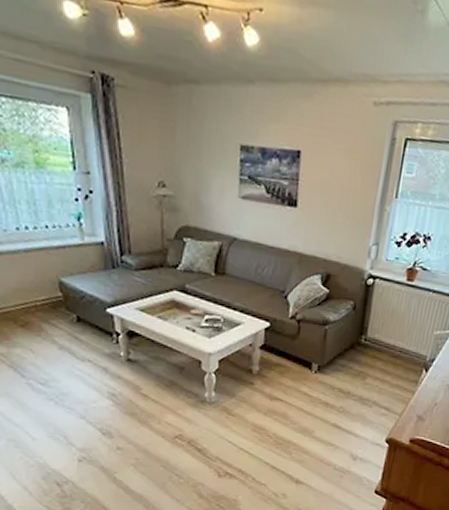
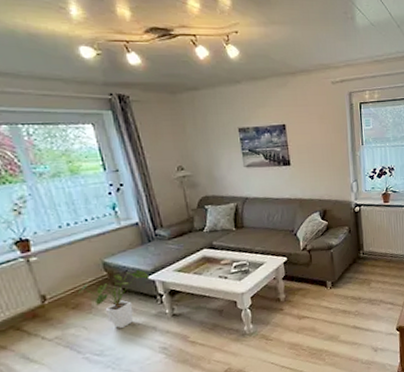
house plant: none [29,297,106,362] -> present [78,270,148,329]

